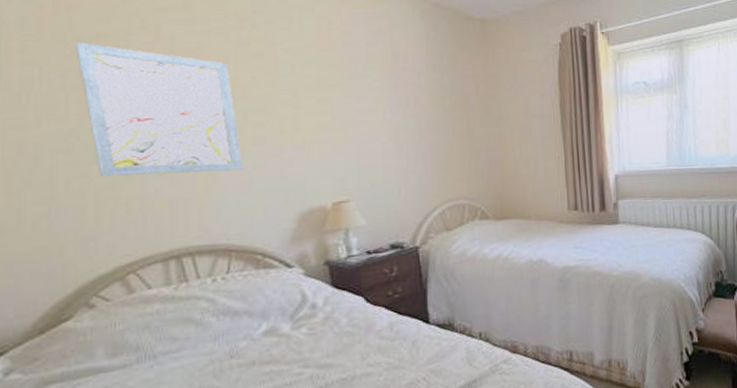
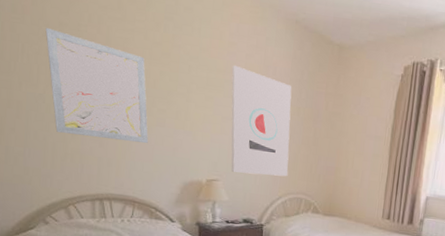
wall art: none [349,57,442,188] -> present [231,65,292,177]

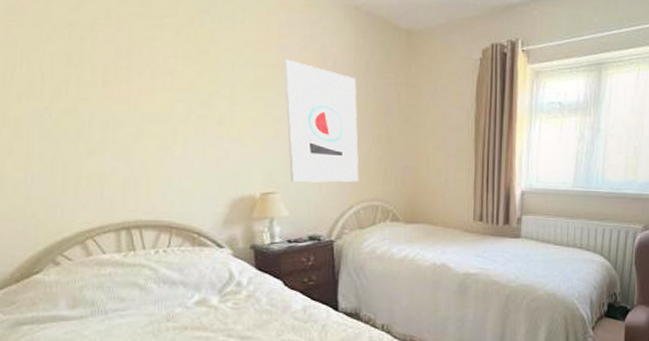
wall art: present [45,27,148,144] -> none [51,29,185,157]

